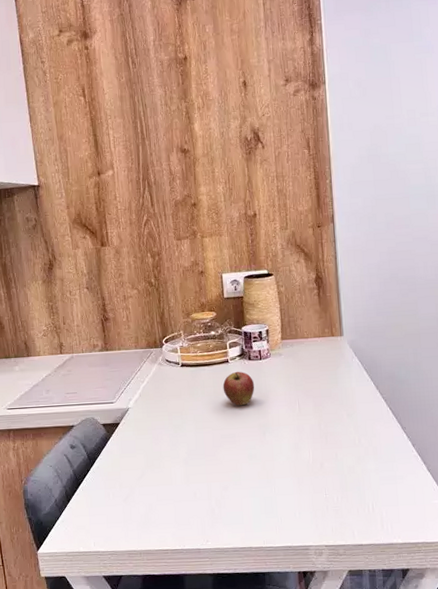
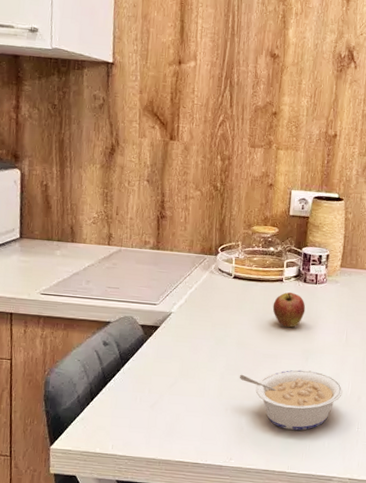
legume: none [202,444,305,505] -> present [239,369,343,431]

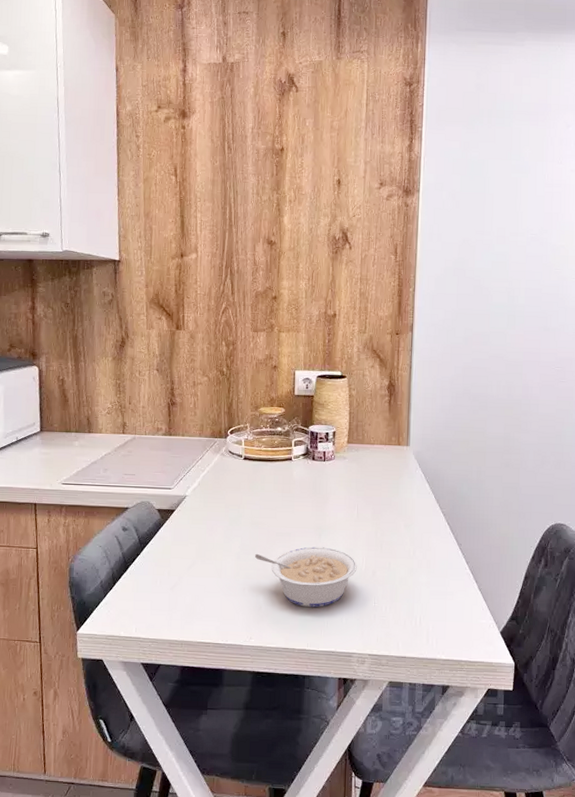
fruit: present [272,292,306,327] -> none [283,470,316,505]

